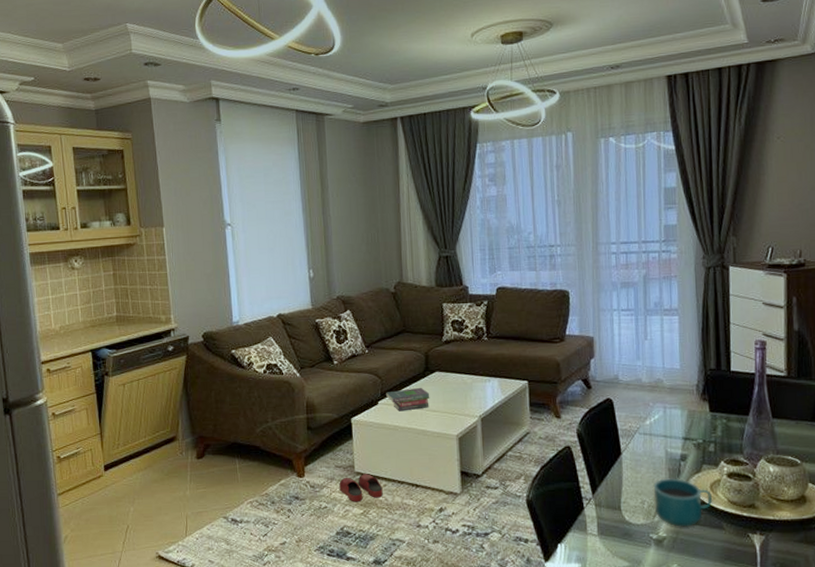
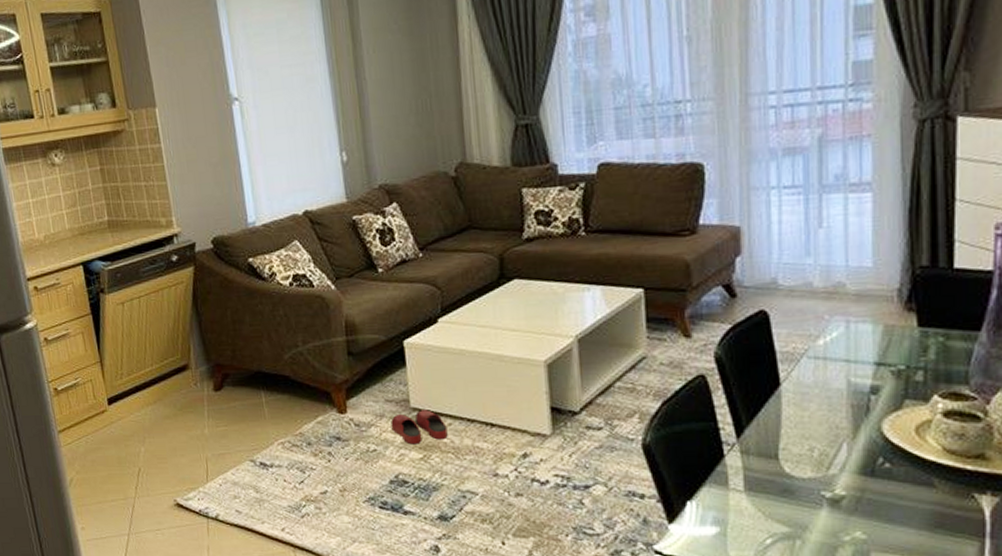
books: present [386,387,430,411] -> none [448,299,507,331]
cup: present [653,478,713,527] -> none [827,417,919,483]

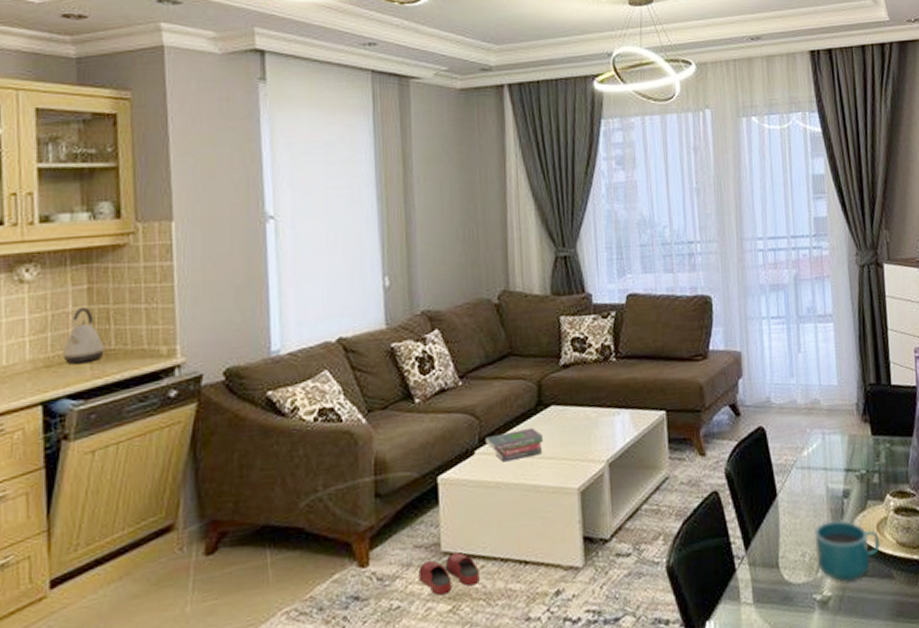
kettle: none [90,186,120,233] -> present [63,308,104,365]
books: none [448,299,507,331] -> present [486,427,544,462]
cup: none [827,417,919,483] -> present [814,520,881,581]

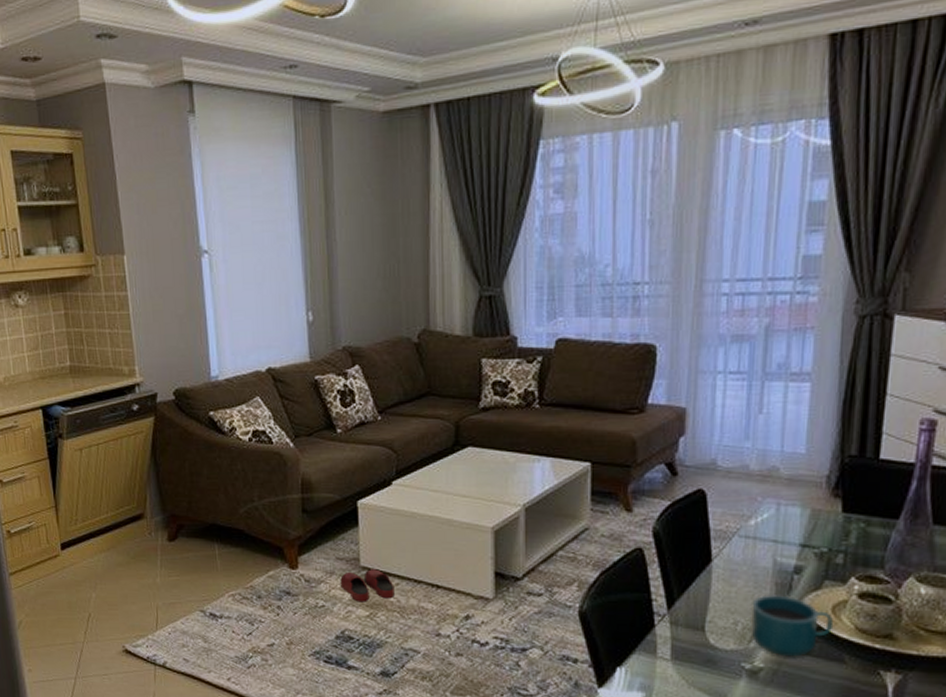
kettle: present [63,308,104,365] -> none [52,330,82,378]
books: present [486,427,544,462] -> none [403,465,459,495]

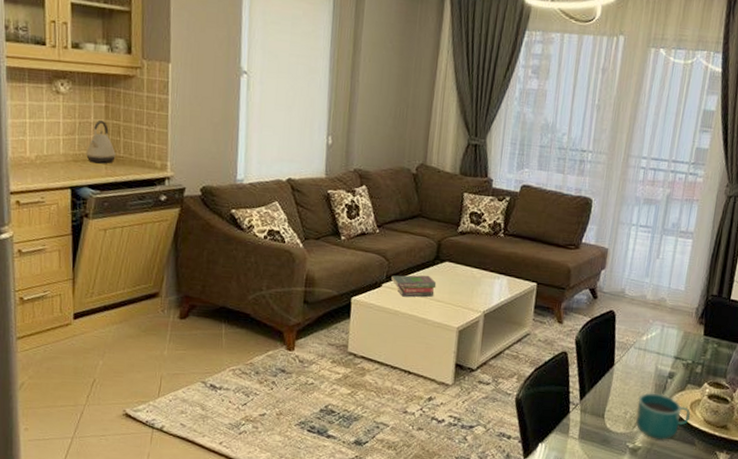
kettle: none [52,330,82,378] -> present [86,120,116,164]
slippers: present [340,569,395,602] -> none [329,355,374,382]
books: none [403,465,459,495] -> present [391,275,437,297]

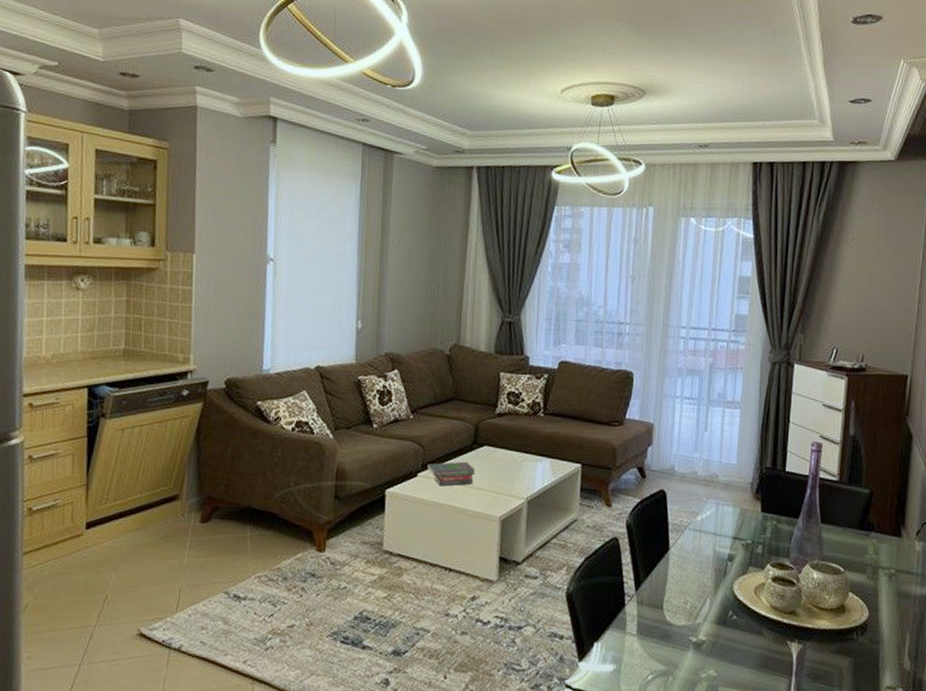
kettle: present [86,120,116,164] -> none [105,315,136,360]
cup: present [635,393,690,440] -> none [696,578,756,631]

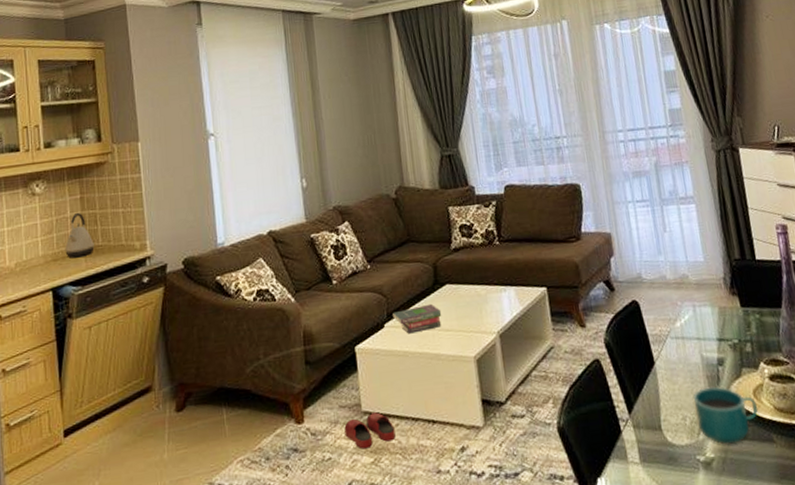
kettle: none [105,315,136,360] -> present [65,213,94,258]
slippers: none [363,553,412,584] -> present [344,412,396,449]
cup: none [696,578,756,631] -> present [693,386,759,444]

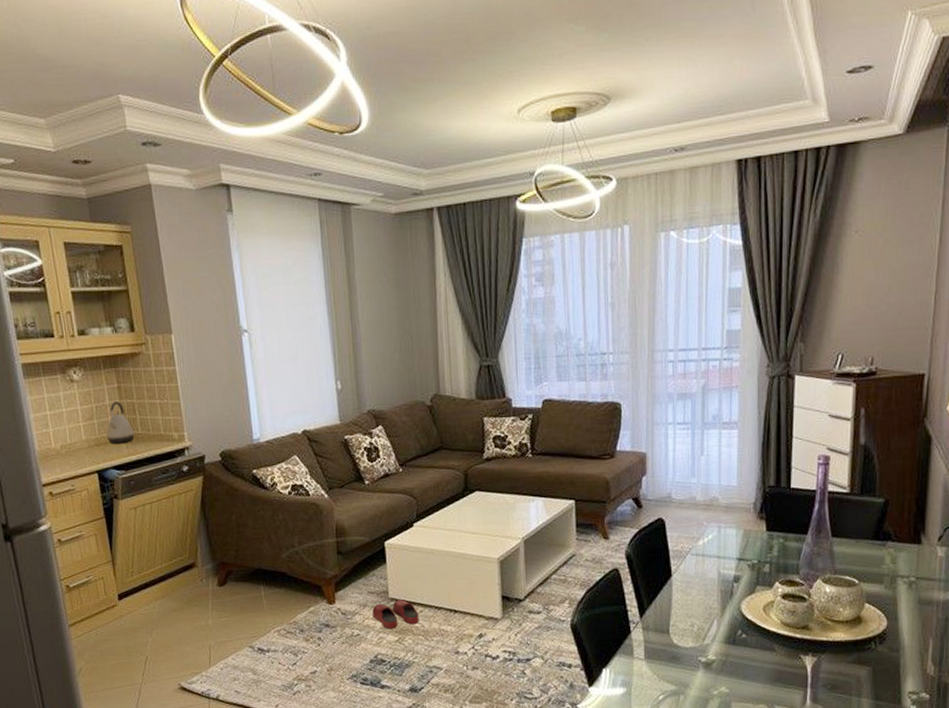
books: present [393,303,442,334] -> none [422,508,470,534]
cup: present [693,386,759,444] -> none [704,600,765,650]

